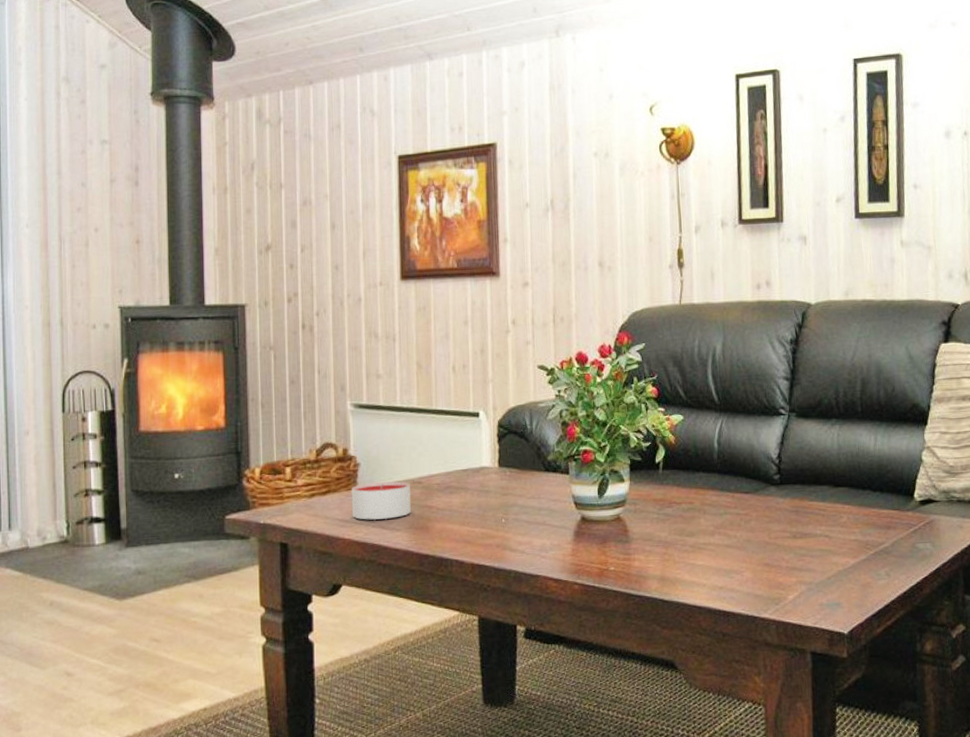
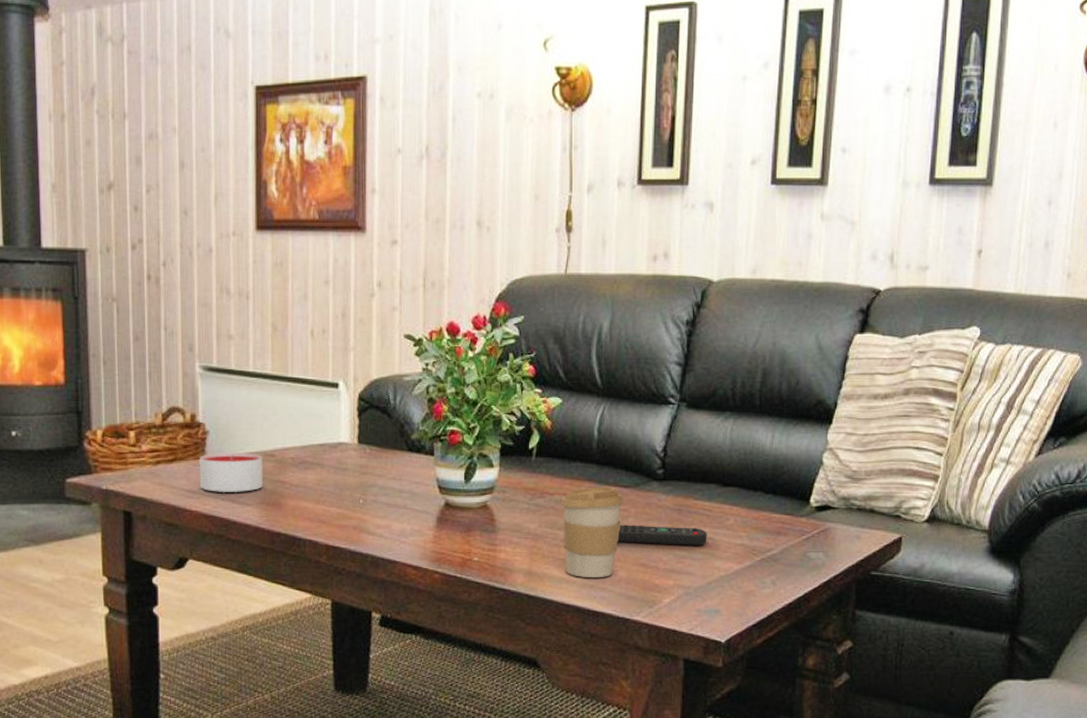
coffee cup: none [687,493,745,580] -> present [560,487,623,577]
remote control: none [741,527,824,545] -> present [617,525,707,545]

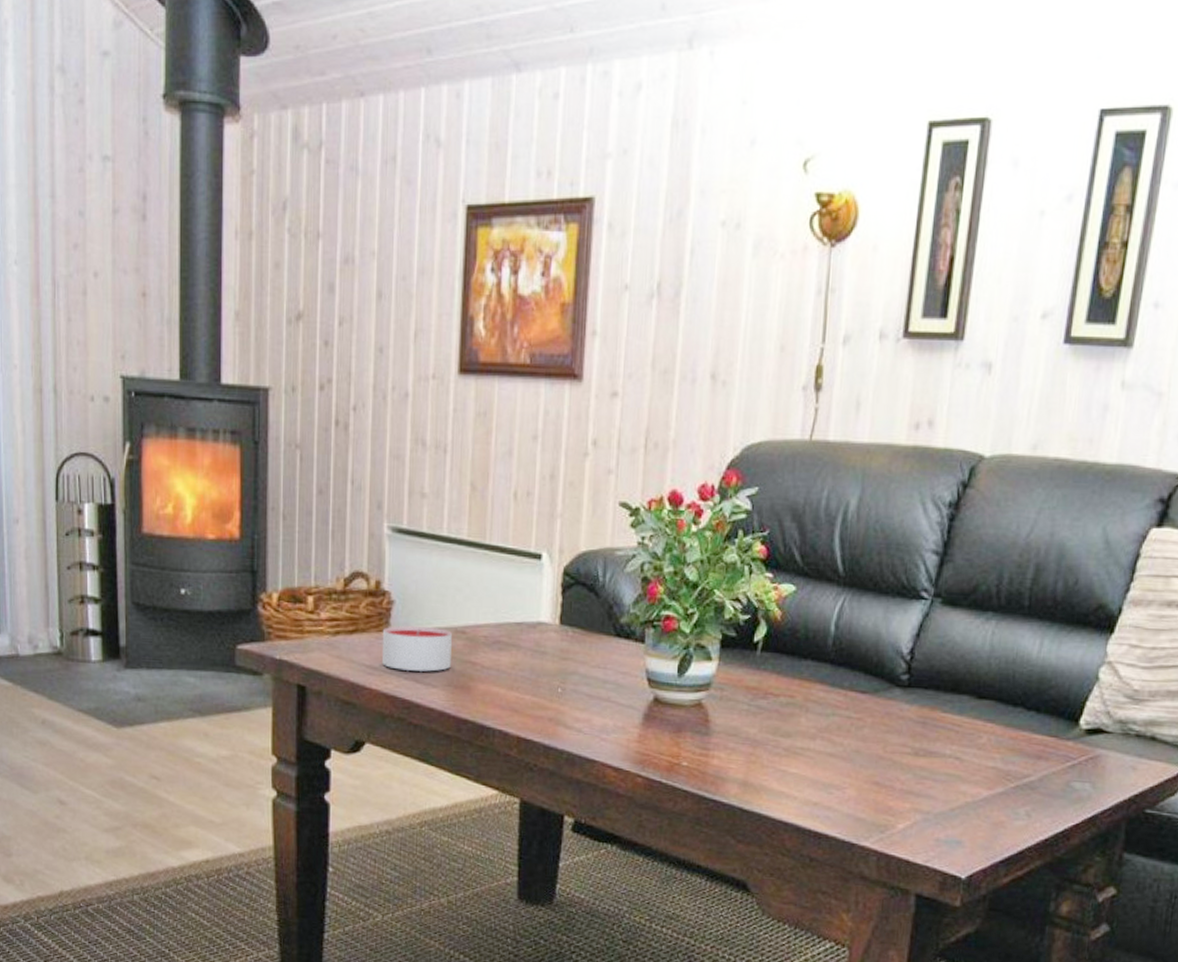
coffee cup: present [560,487,623,577] -> none [786,690,859,795]
remote control: present [617,525,707,545] -> none [848,735,955,765]

